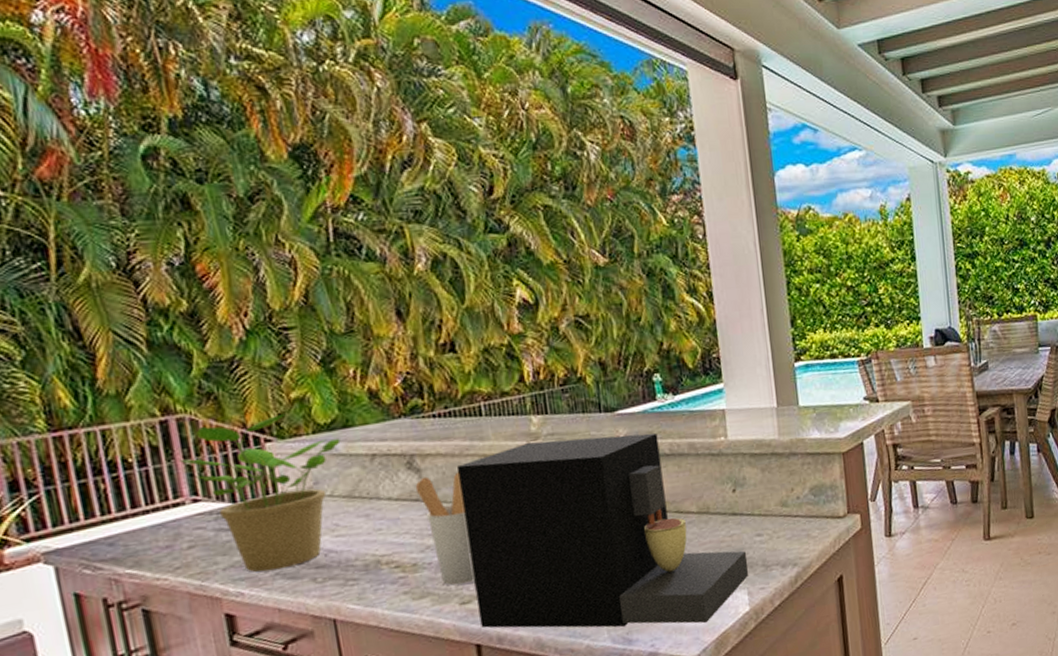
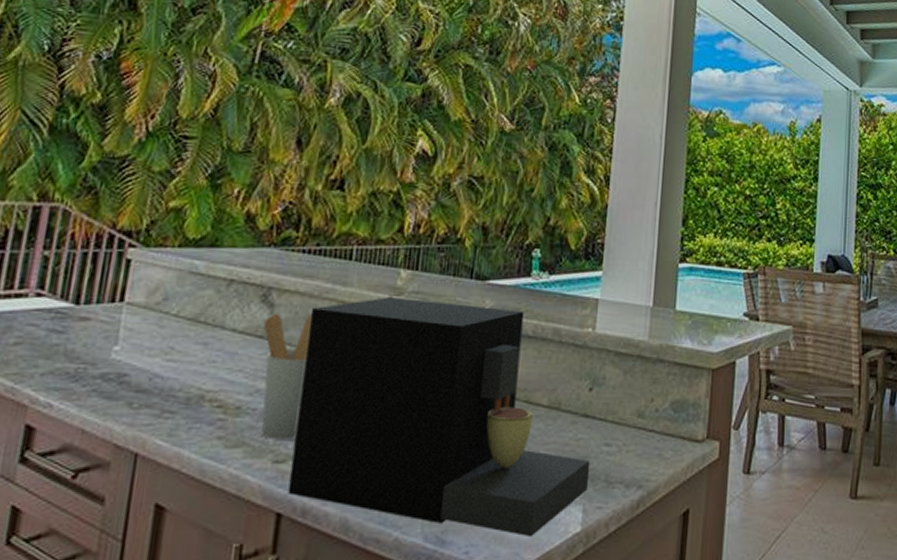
potted plant: present [178,413,341,572] -> none [37,220,204,386]

